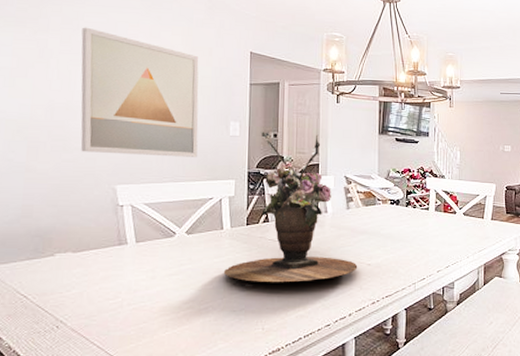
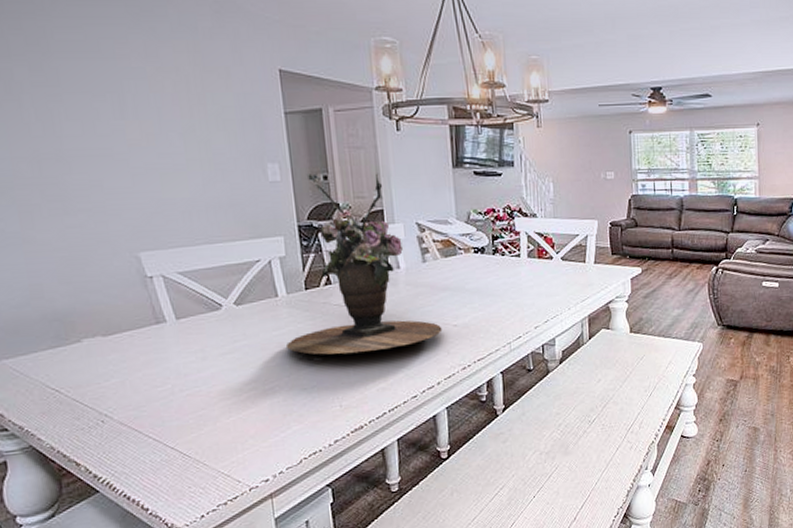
wall art: present [80,27,199,157] -> none [54,48,233,215]

